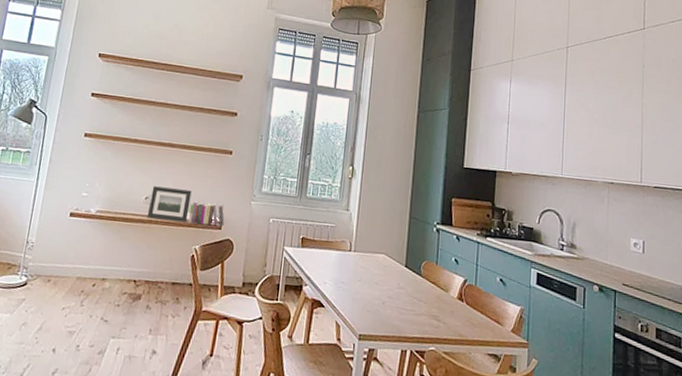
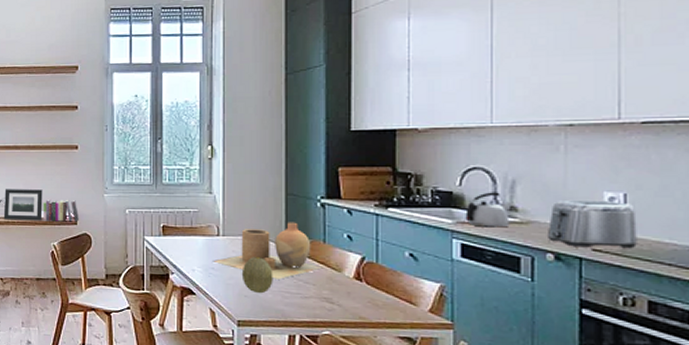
vase: none [343,243,435,297] -> present [213,222,324,280]
fruit: none [366,273,394,309] -> present [241,257,273,294]
kettle: none [541,231,574,262] -> present [465,192,514,228]
toaster: none [594,242,650,286] -> present [546,201,637,249]

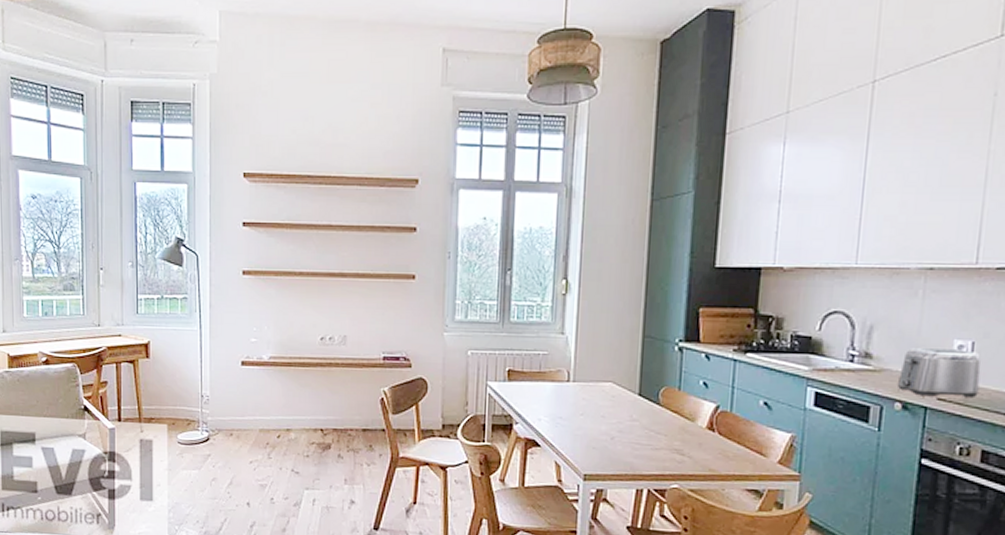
picture frame: present [3,189,43,221] -> none [325,324,373,363]
books: present [43,200,80,222] -> none [372,338,415,365]
vase: present [213,222,324,280] -> none [561,367,677,430]
fruit: present [241,257,273,294] -> none [590,405,625,445]
kettle: present [465,192,514,228] -> none [821,337,869,376]

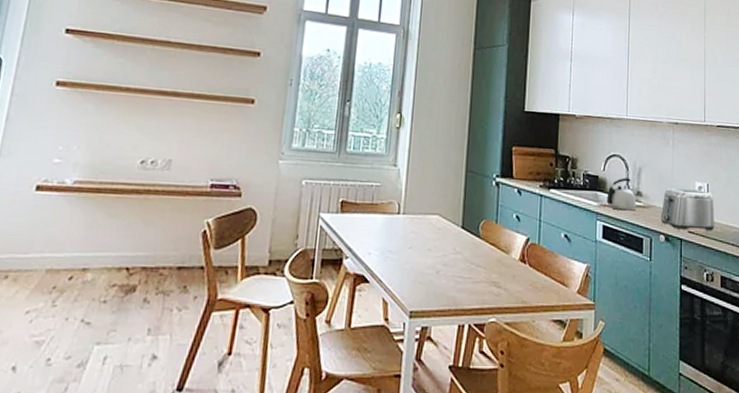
kettle: none [821,337,869,376] -> present [606,177,640,211]

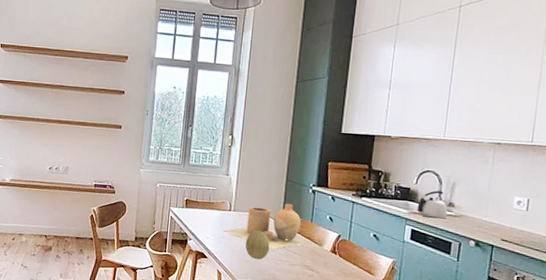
vase: none [391,200,495,263] -> present [224,203,309,250]
fruit: none [418,238,449,280] -> present [245,230,270,260]
toaster: present [660,188,715,232] -> none [471,201,534,241]

